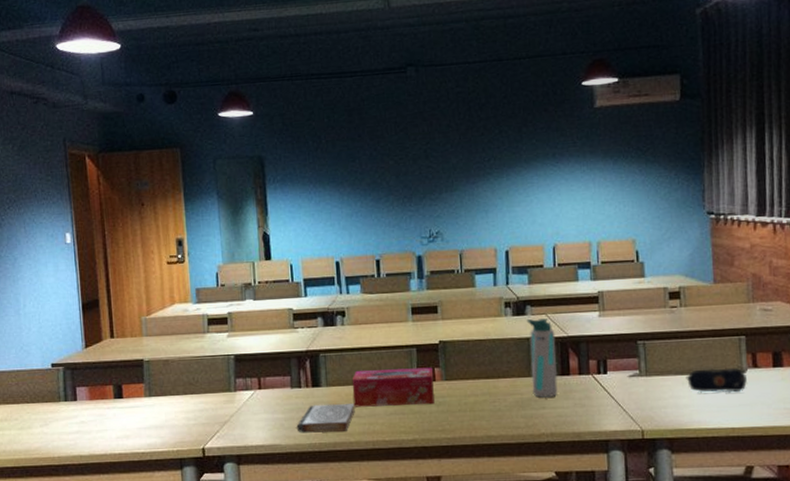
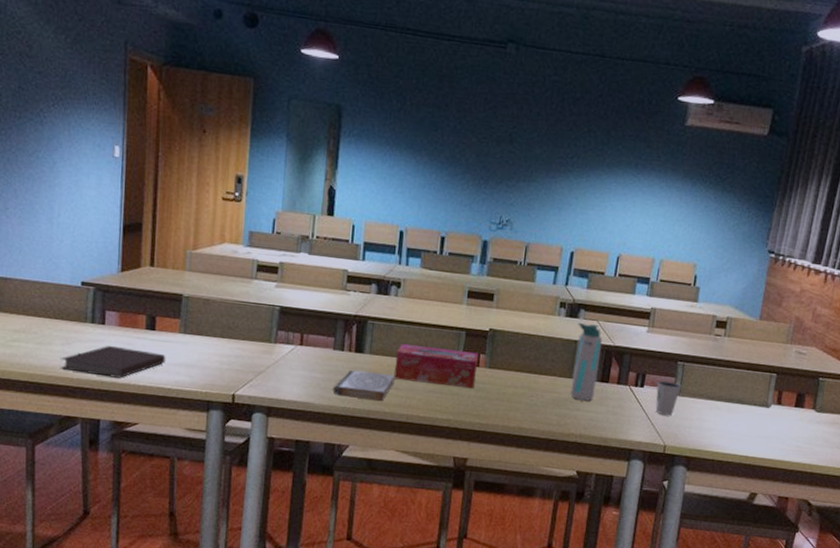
notebook: none [40,419,136,451] -> present [59,345,166,378]
dixie cup: none [619,362,647,399] -> present [655,380,681,416]
pencil case: present [686,368,747,393] -> none [714,398,770,424]

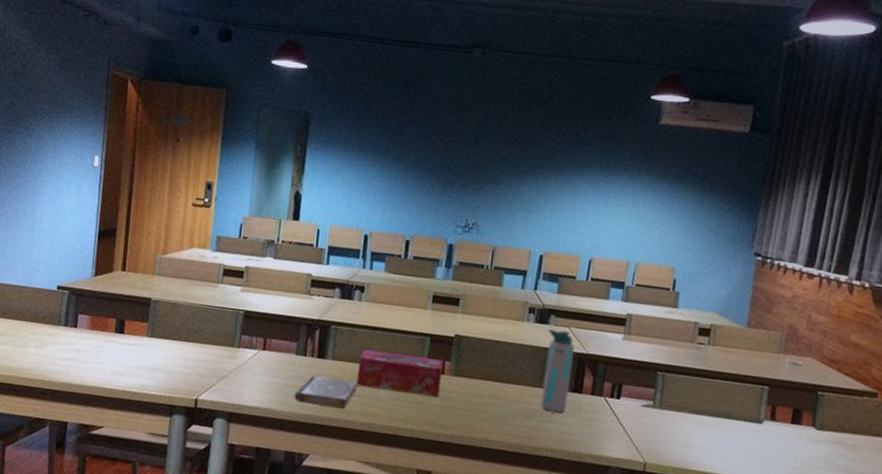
notebook: present [59,345,166,378] -> none [33,348,133,381]
dixie cup: present [655,380,681,416] -> none [633,391,662,431]

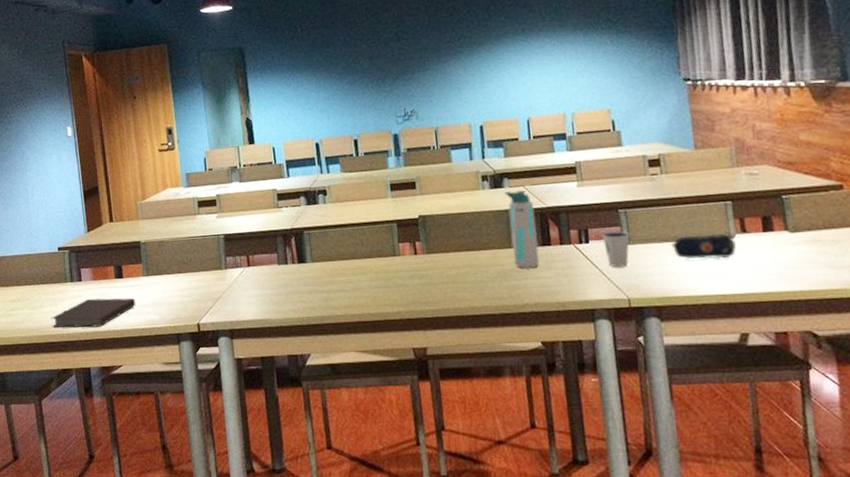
notebook: none [33,348,133,381] -> present [50,298,136,328]
book: present [294,376,357,408] -> none [285,278,340,308]
tissue box: present [356,349,444,398] -> none [335,241,417,282]
dixie cup: none [633,391,662,431] -> present [601,231,630,268]
pencil case: none [699,412,762,442] -> present [671,234,736,260]

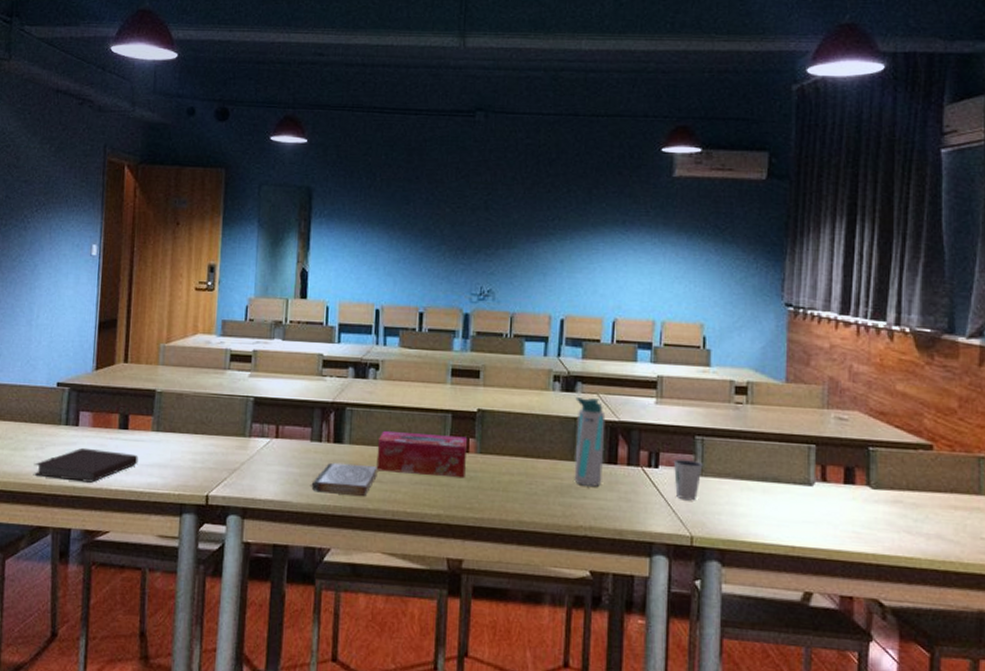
book: none [285,278,340,308] -> present [311,462,378,496]
tissue box: none [335,241,417,282] -> present [376,430,468,479]
pencil case: present [671,234,736,260] -> none [745,477,813,507]

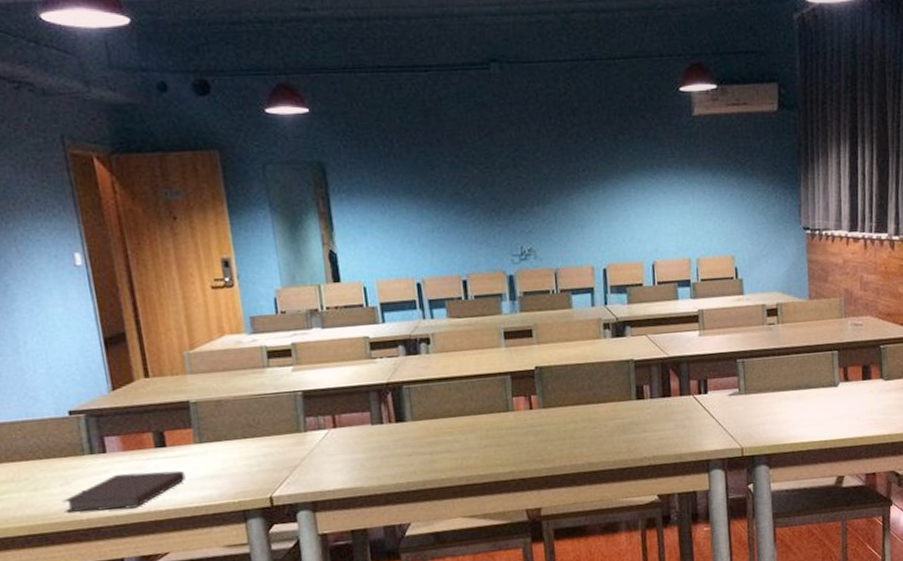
book: present [311,462,378,496] -> none [380,438,446,473]
tissue box: present [376,430,468,479] -> none [440,395,532,442]
water bottle: present [574,397,606,487] -> none [626,339,659,421]
dixie cup: present [673,458,703,501] -> none [719,381,746,418]

